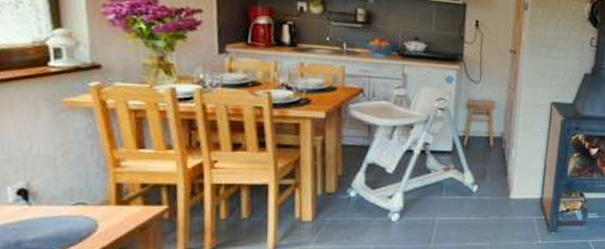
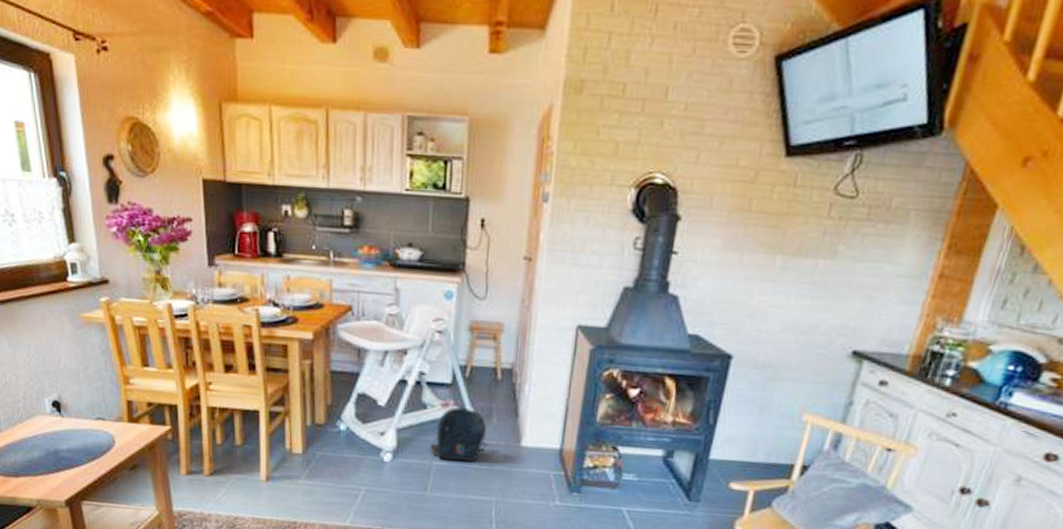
backpack: none [433,171,482,215] -> present [429,407,487,463]

